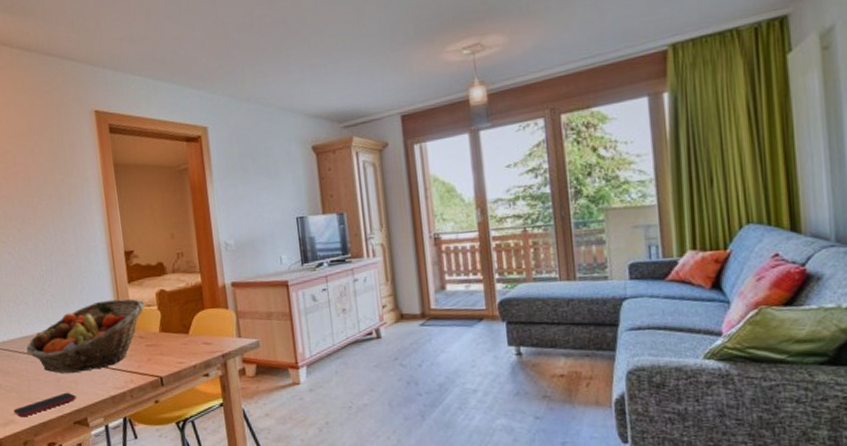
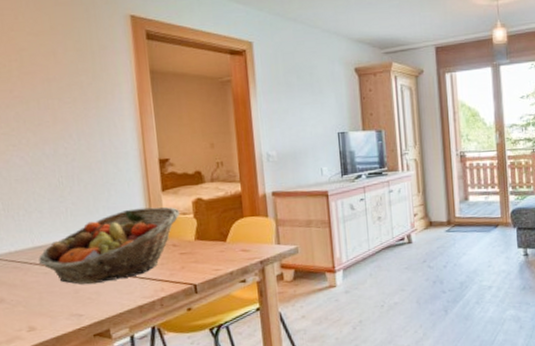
smartphone: present [13,392,76,418] -> none [19,303,98,333]

